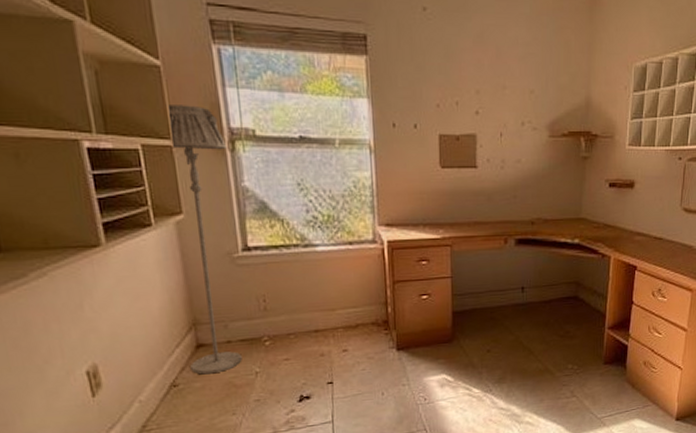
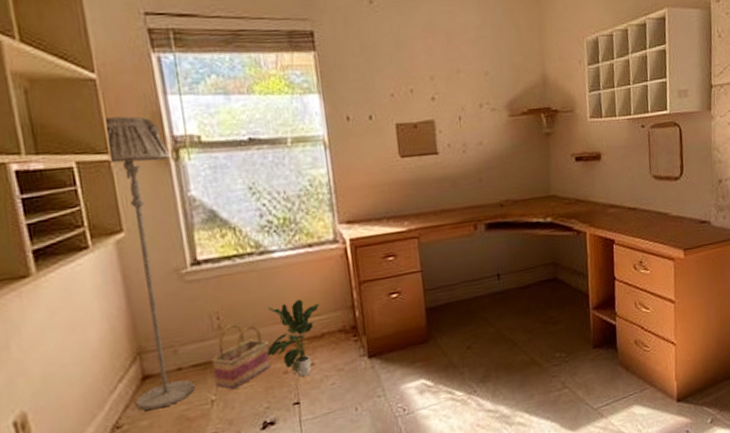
basket: none [257,306,310,364] -> present [211,323,272,389]
potted plant: none [306,292,357,361] -> present [266,299,320,378]

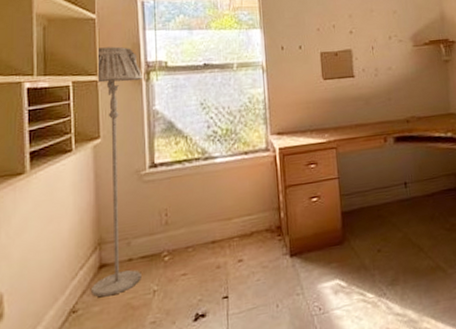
basket: present [211,323,272,389] -> none [157,219,207,281]
potted plant: present [266,299,320,378] -> none [203,200,251,273]

